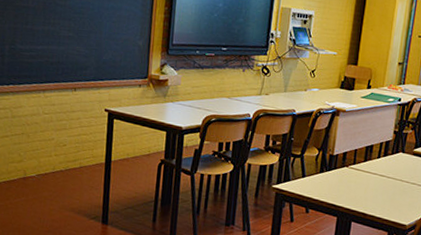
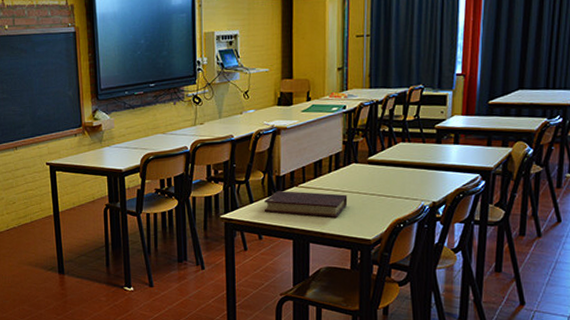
book: none [314,168,392,201] -> present [264,190,348,217]

